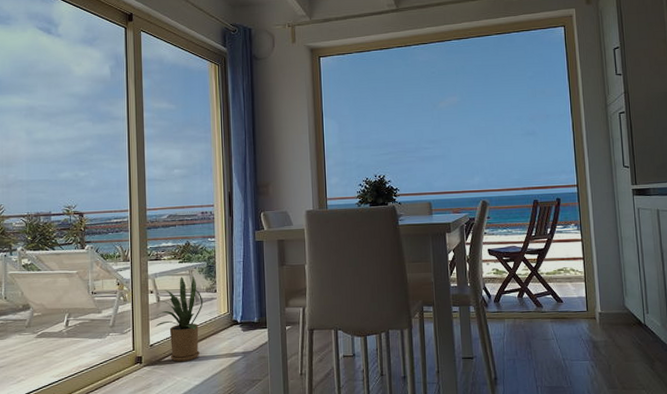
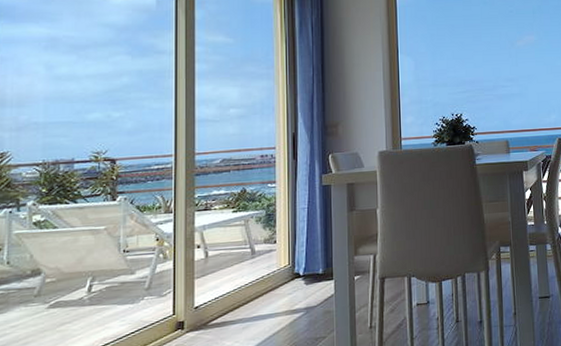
house plant: present [155,276,203,362] -> none [202,226,261,324]

